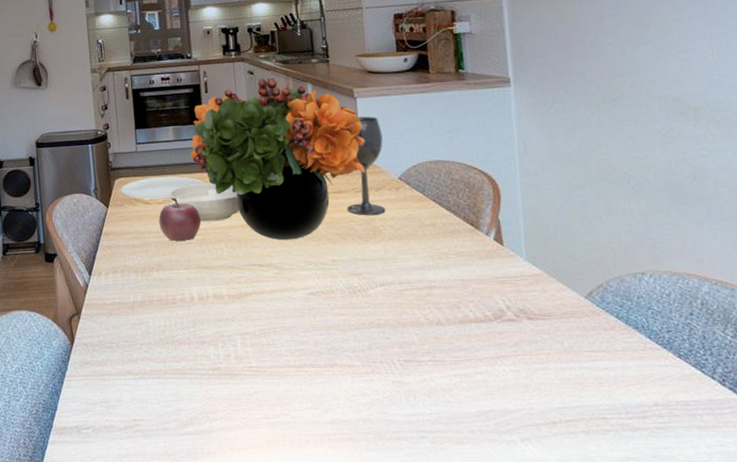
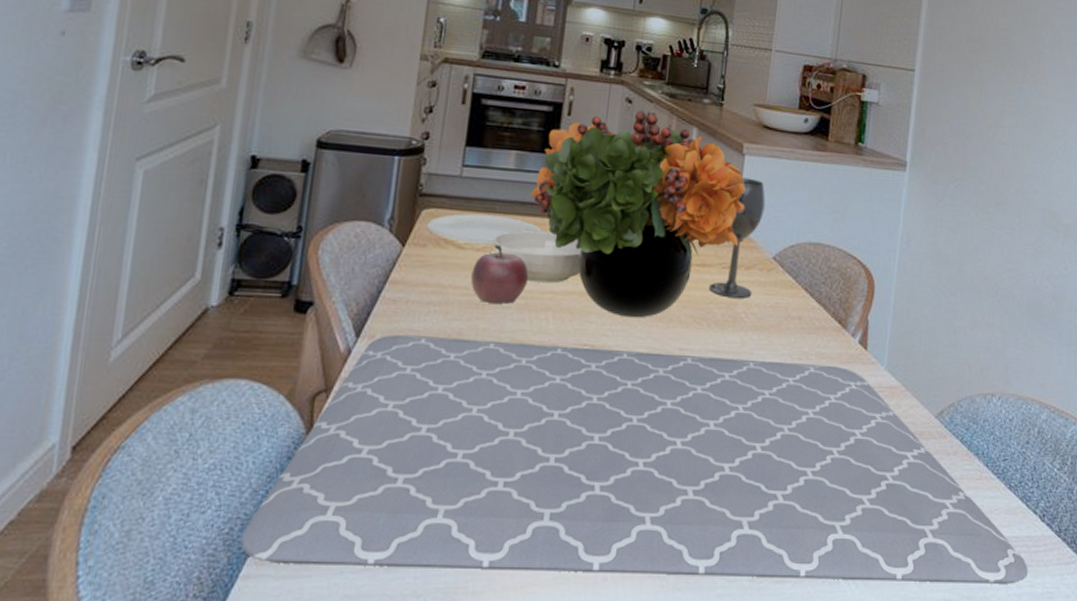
placemat: none [44,261,716,444] -> present [241,335,1028,584]

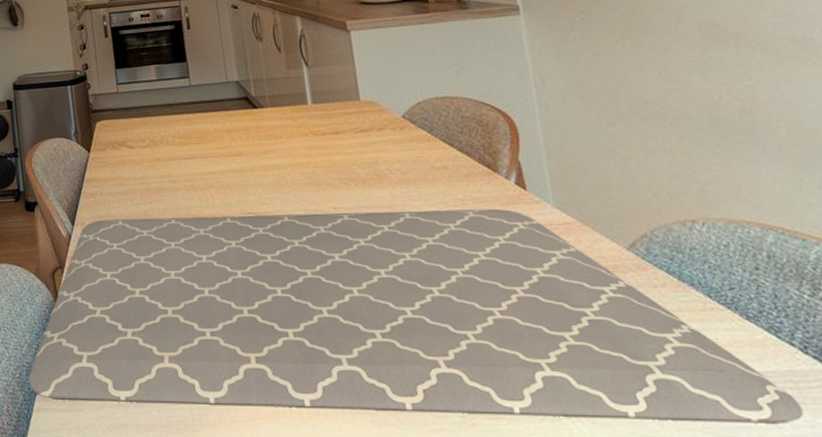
plate: present [426,214,542,247] -> none [102,118,190,144]
fruit: present [470,244,529,304] -> none [143,140,189,188]
bowl: present [493,230,581,284] -> none [154,124,230,167]
flower arrangement: present [530,110,746,318] -> none [174,12,365,186]
wine glass: present [710,177,766,298] -> none [348,50,391,158]

